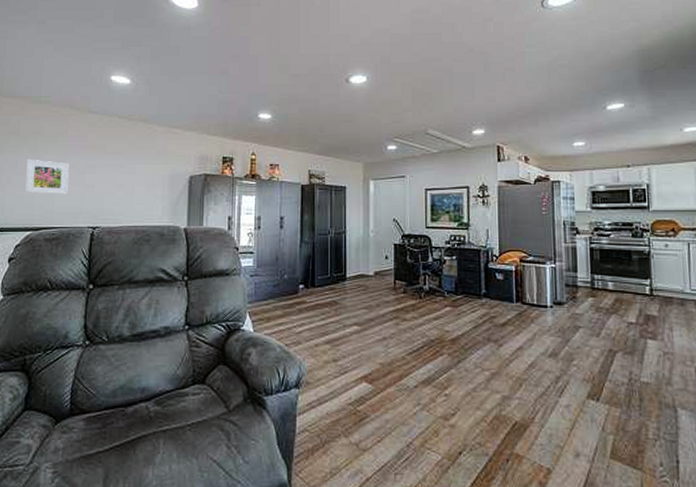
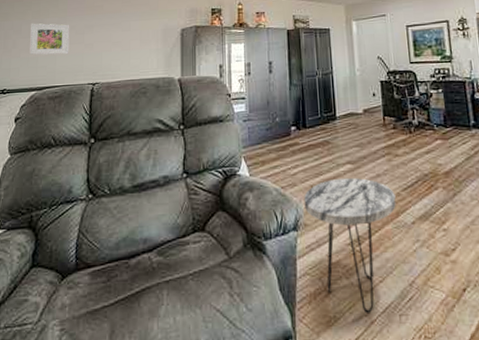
side table: none [308,339,400,471] -> present [304,177,396,313]

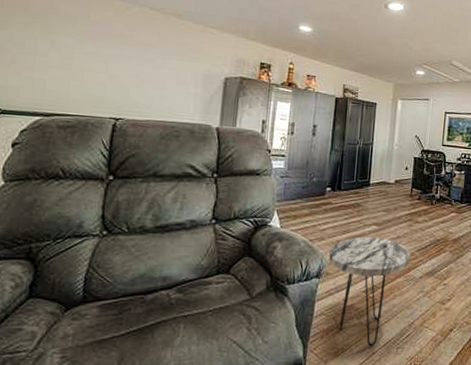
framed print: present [29,23,70,55] -> none [35,39,91,82]

